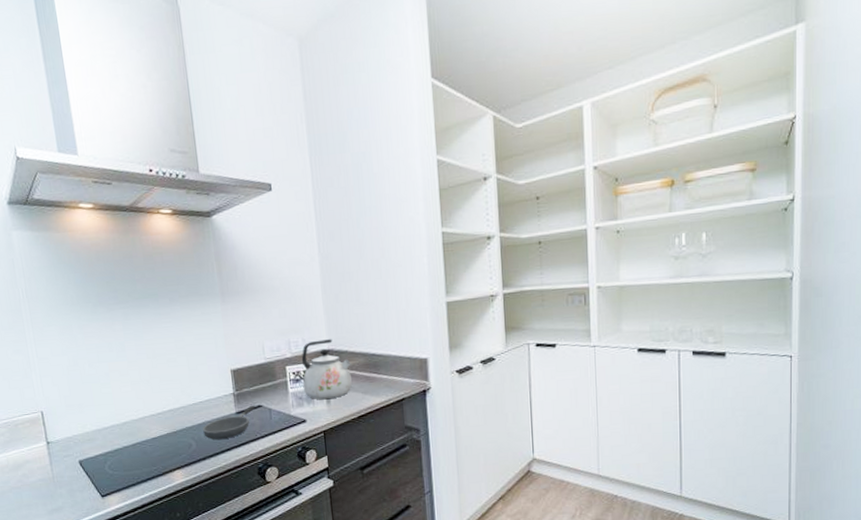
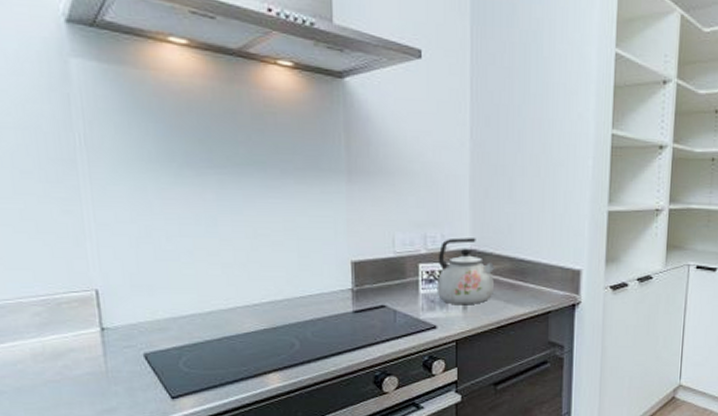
frying pan: present [203,405,256,440] -> none [310,304,378,342]

